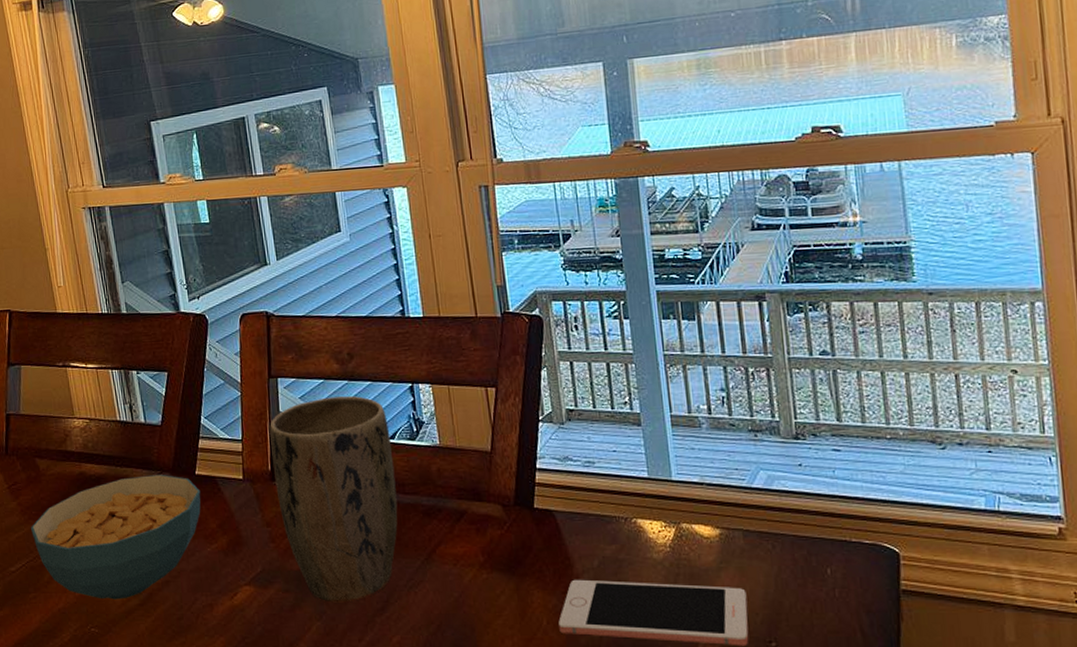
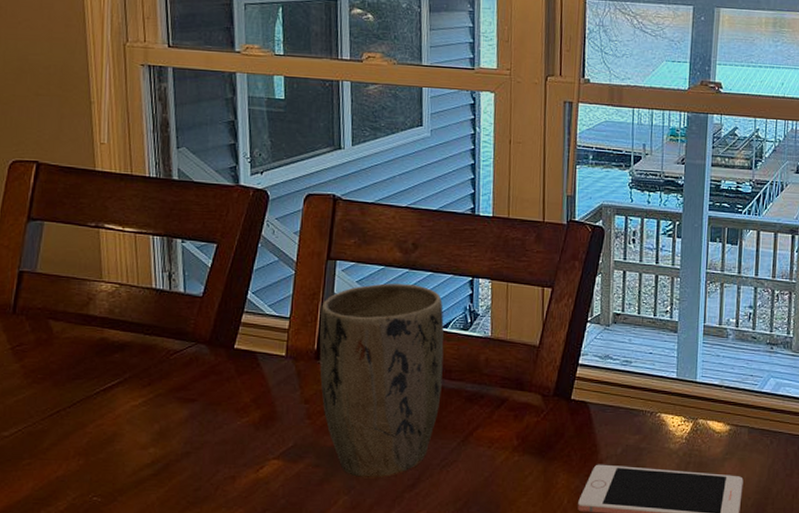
cereal bowl: present [30,474,201,600] -> none [33,345,238,469]

